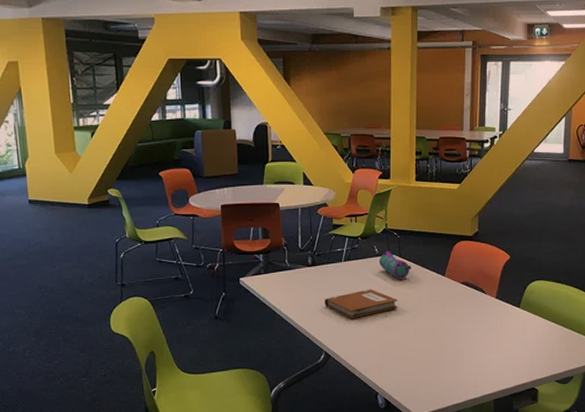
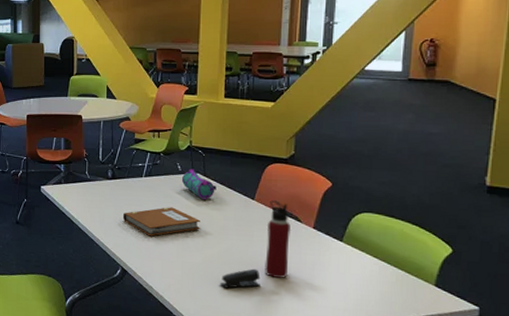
stapler: none [417,340,453,361] -> present [220,269,261,288]
water bottle: none [456,275,478,346] -> present [265,200,292,278]

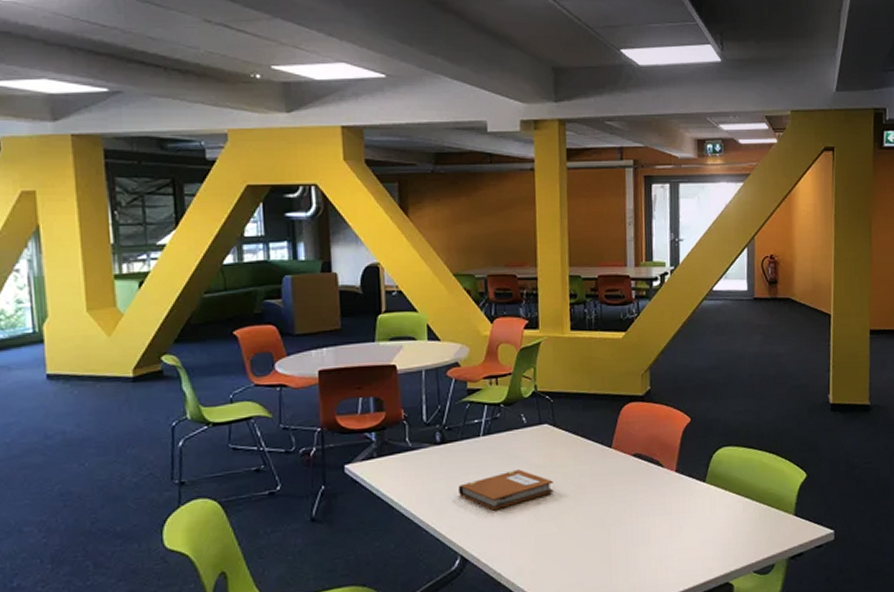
pencil case: present [182,168,217,201] -> none [528,419,569,456]
stapler: present [220,269,261,288] -> none [581,529,625,559]
water bottle: present [265,200,292,278] -> none [627,445,654,536]

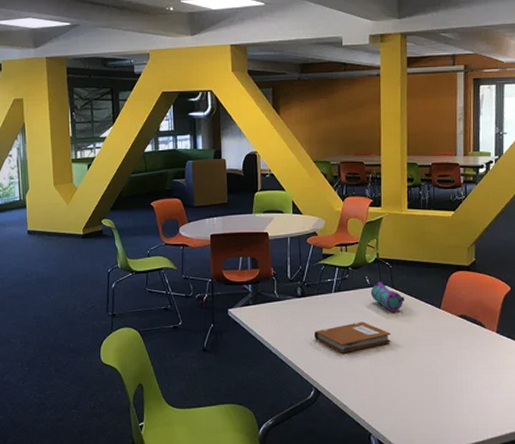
pencil case: none [528,419,569,456] -> present [371,281,405,313]

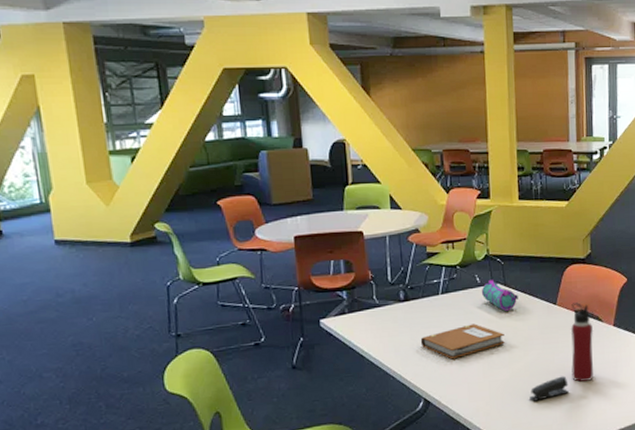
stapler: none [413,378,451,400] -> present [530,376,569,401]
water bottle: none [453,308,477,385] -> present [570,302,594,382]

